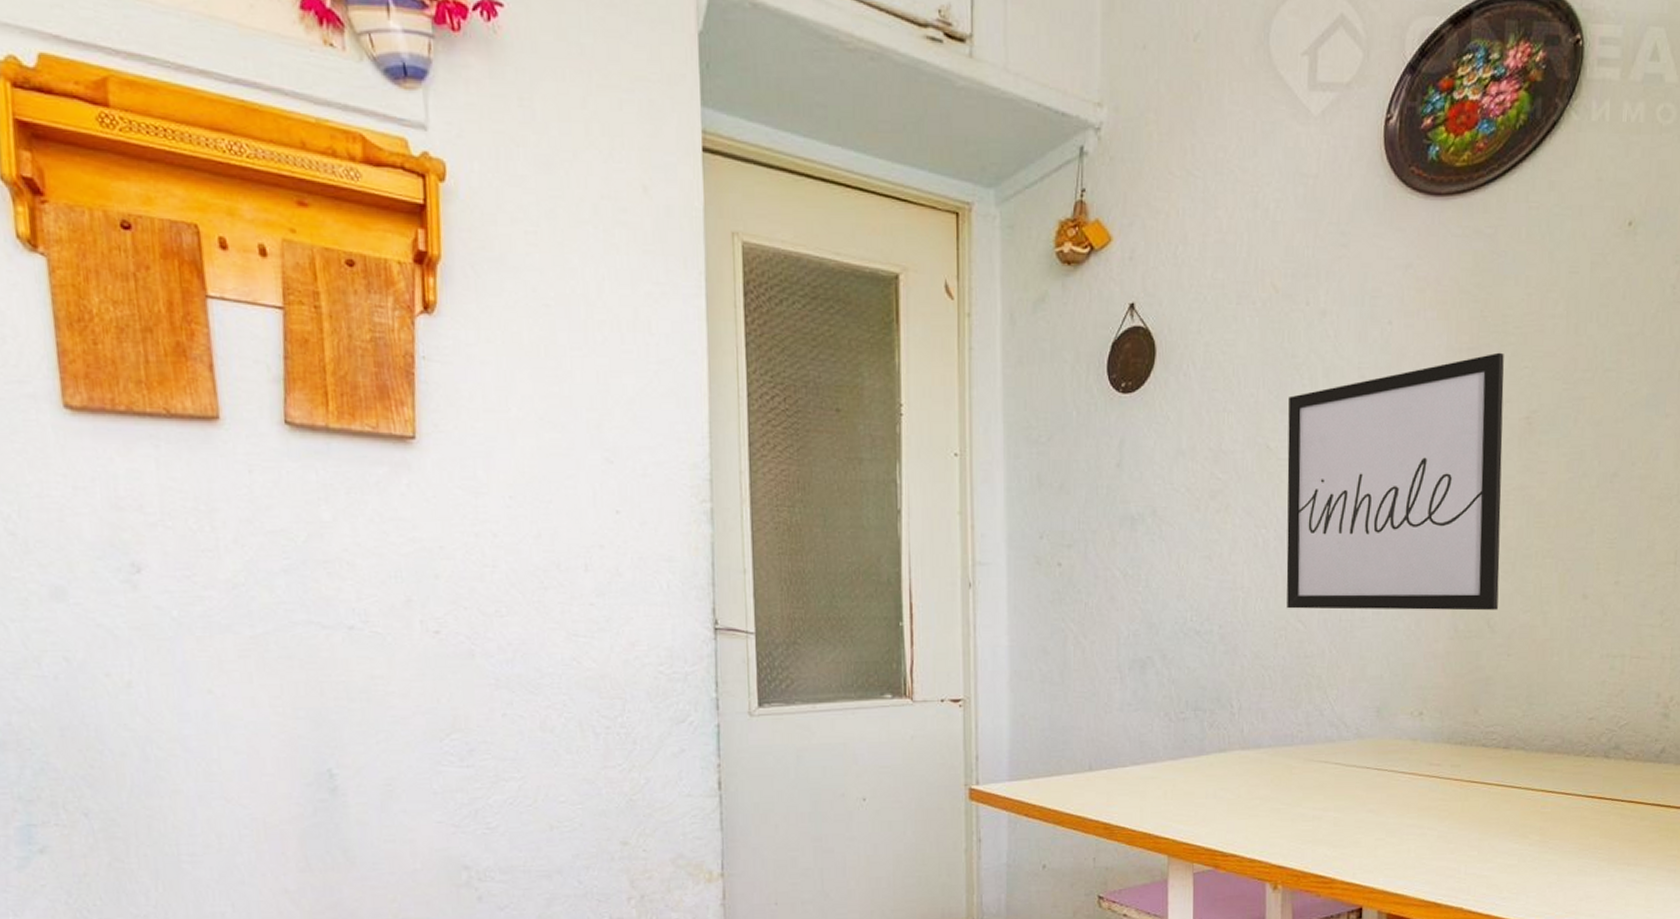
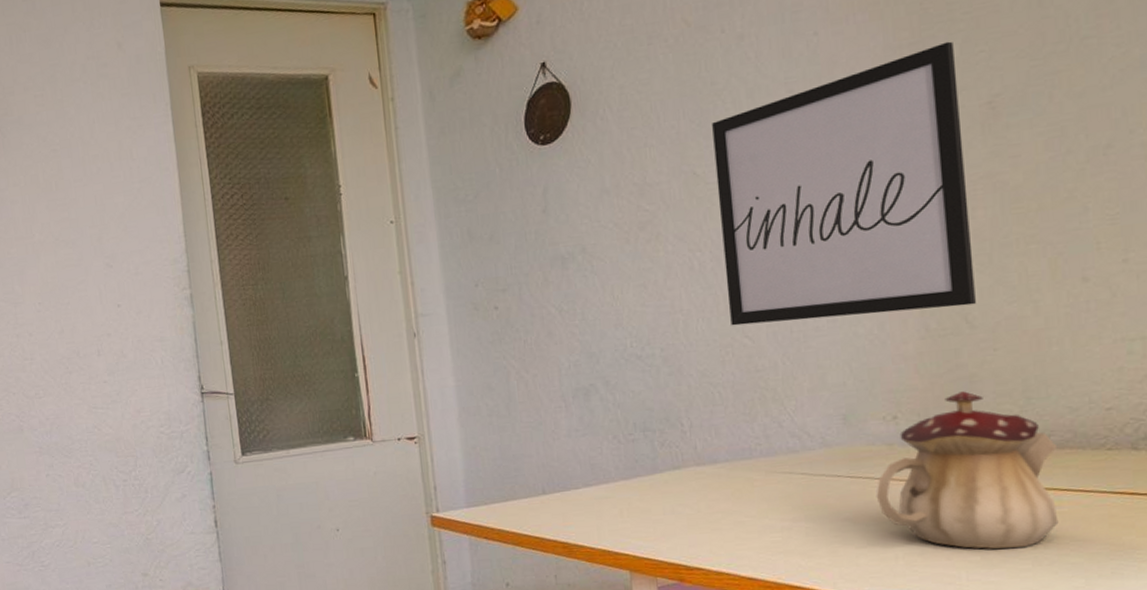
teapot: none [1397,693,1549,845] -> present [876,391,1059,550]

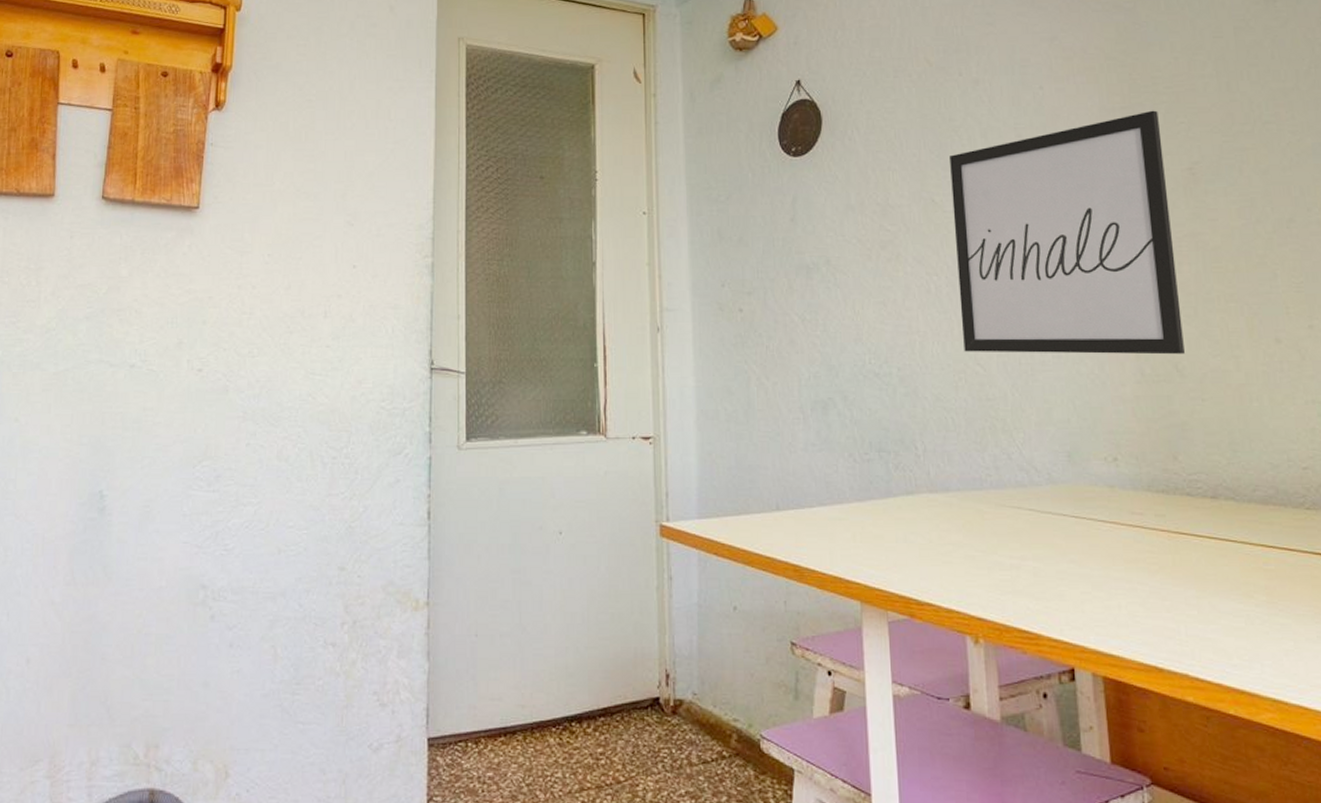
teapot: present [876,391,1059,550] -> none [1099,439,1267,605]

